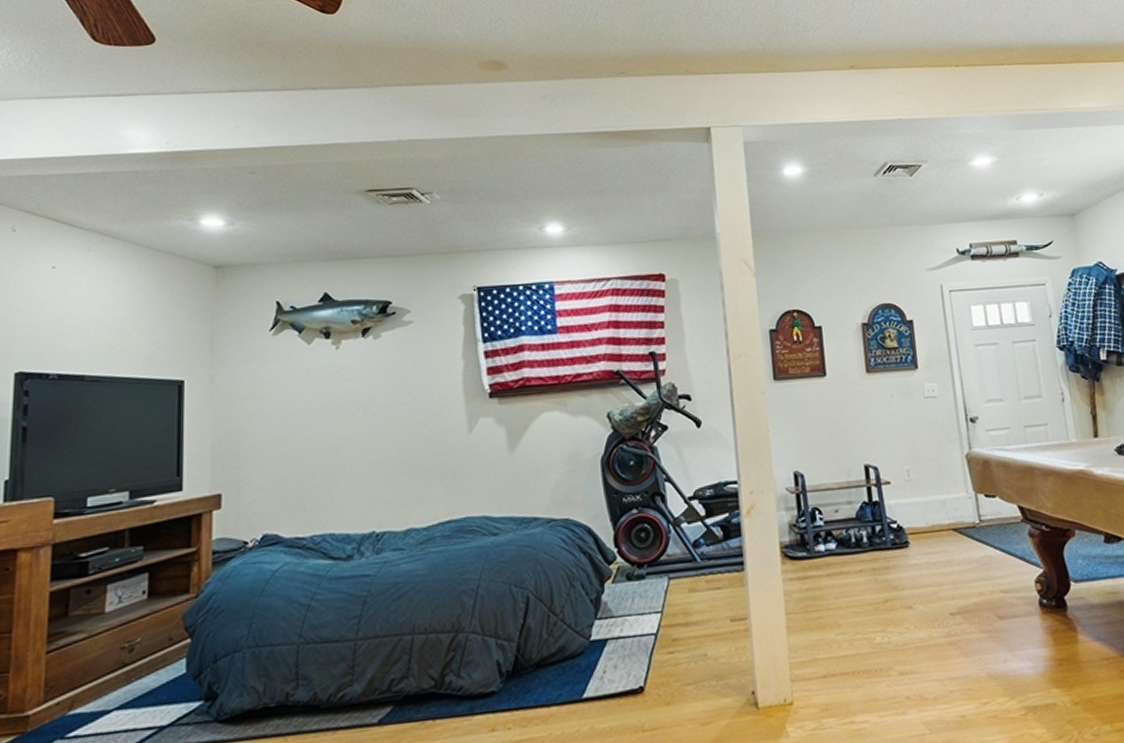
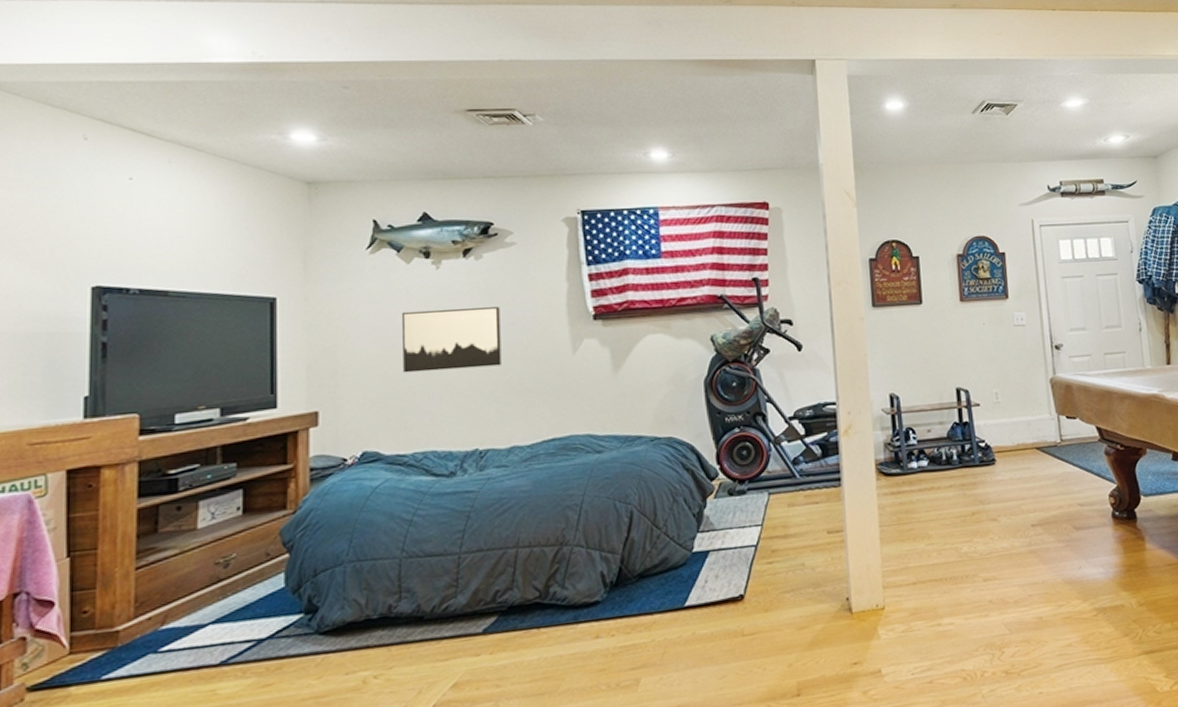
wall art: none [303,386,398,455] -> present [402,307,501,373]

